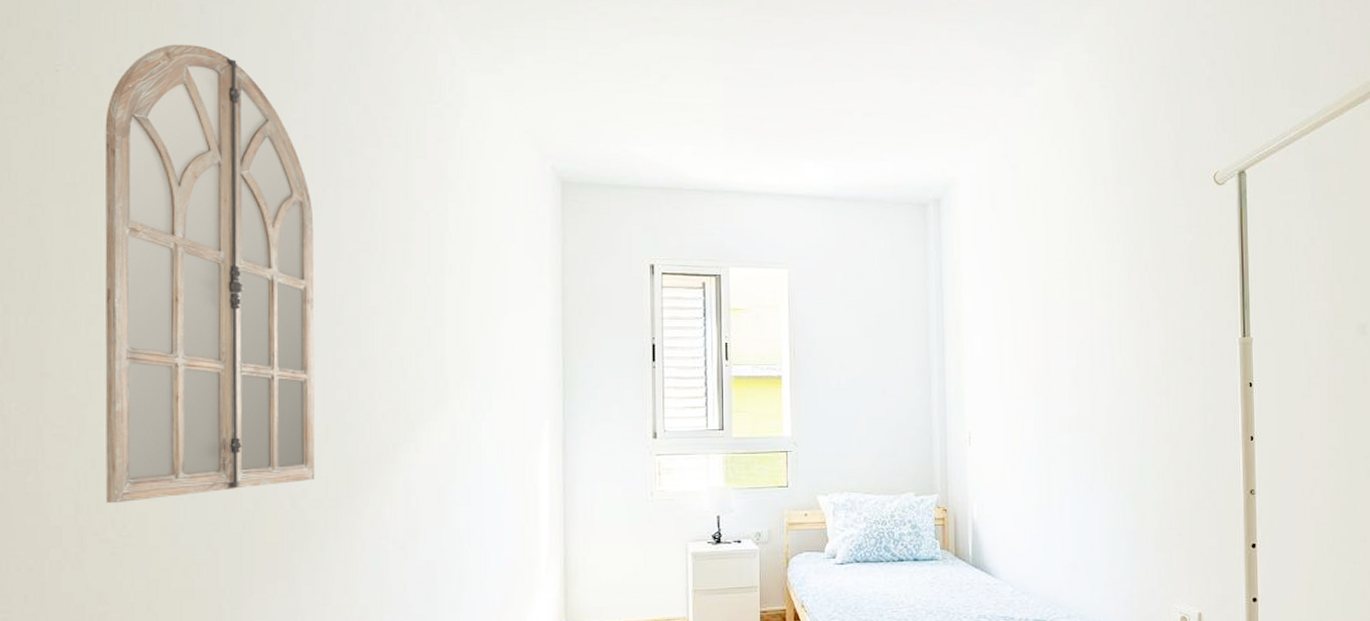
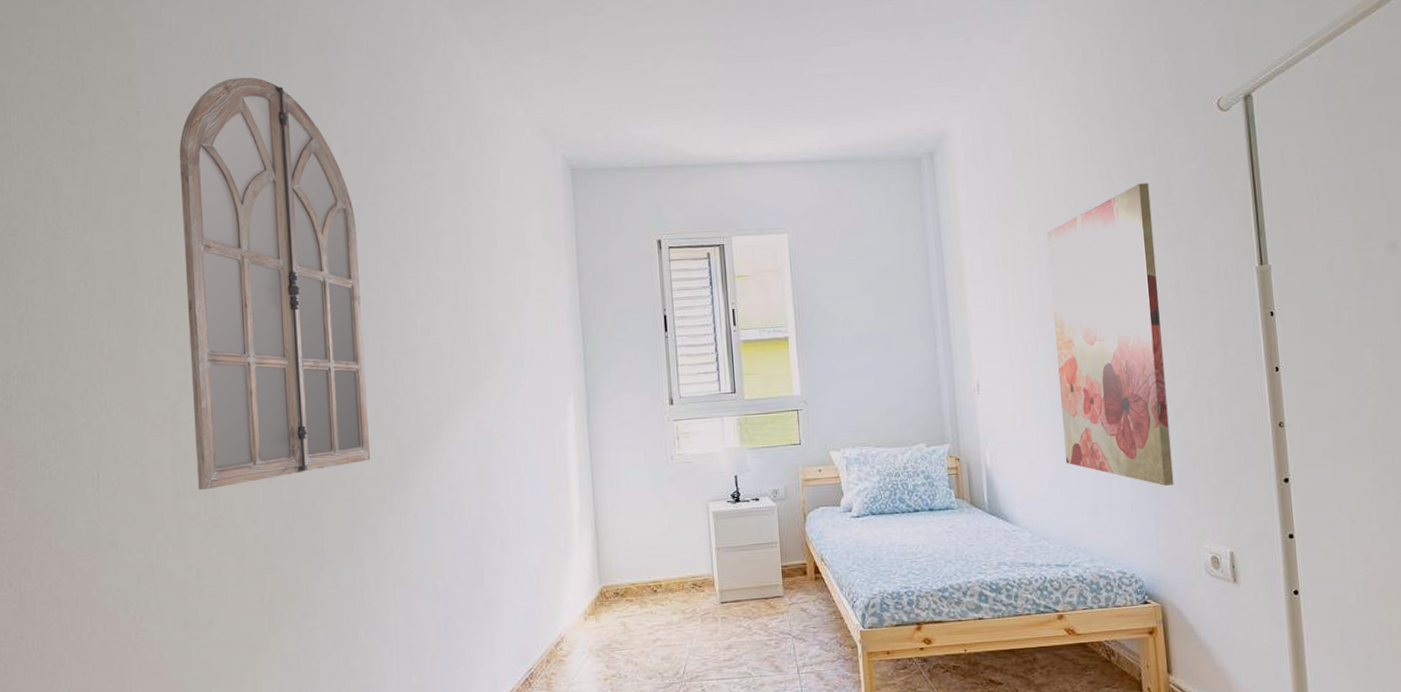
wall art: none [1046,248,1151,546] -> present [1047,183,1174,486]

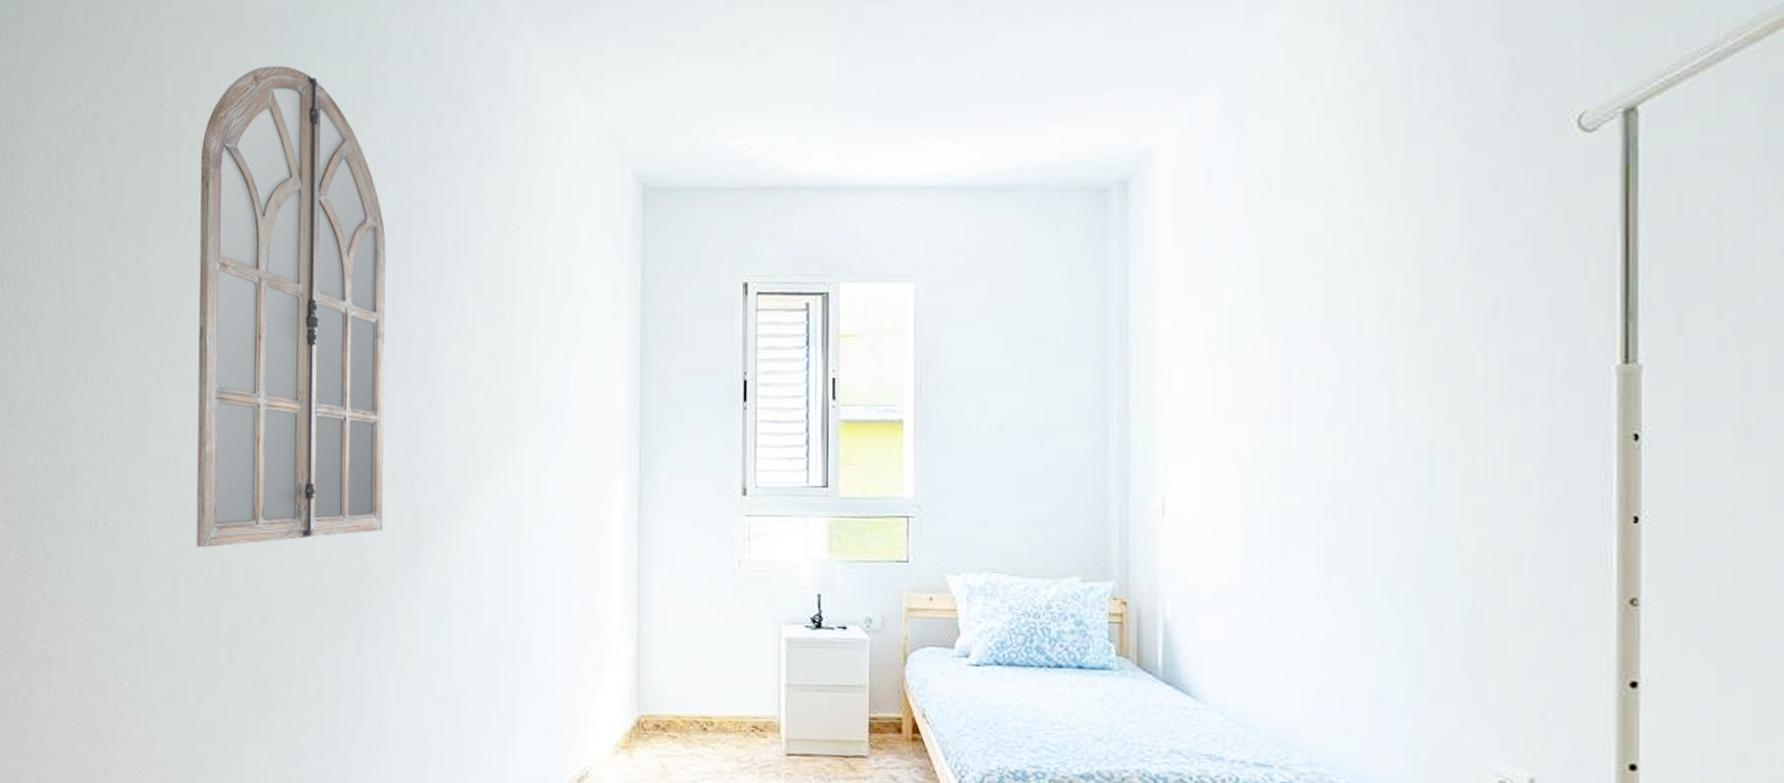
wall art: present [1047,183,1174,486] -> none [1283,234,1453,672]

